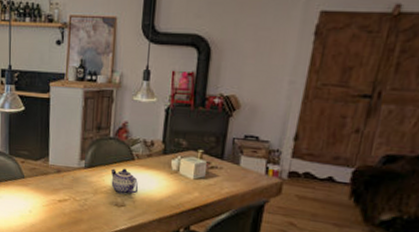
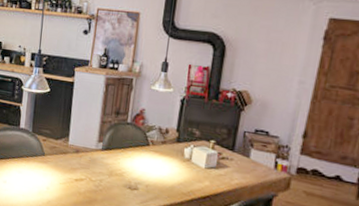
teapot: present [110,168,139,195] -> none [125,152,152,179]

